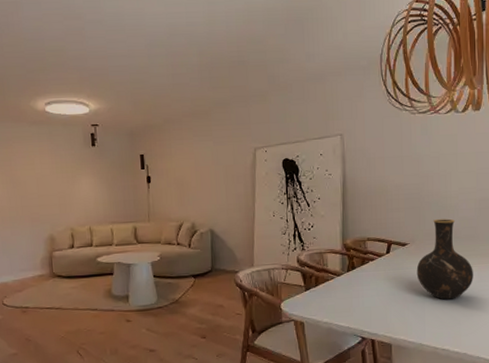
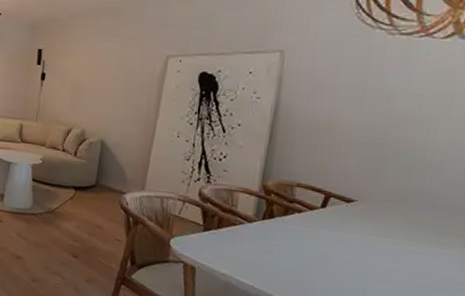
vase: present [416,218,473,300] -> none [361,176,453,286]

